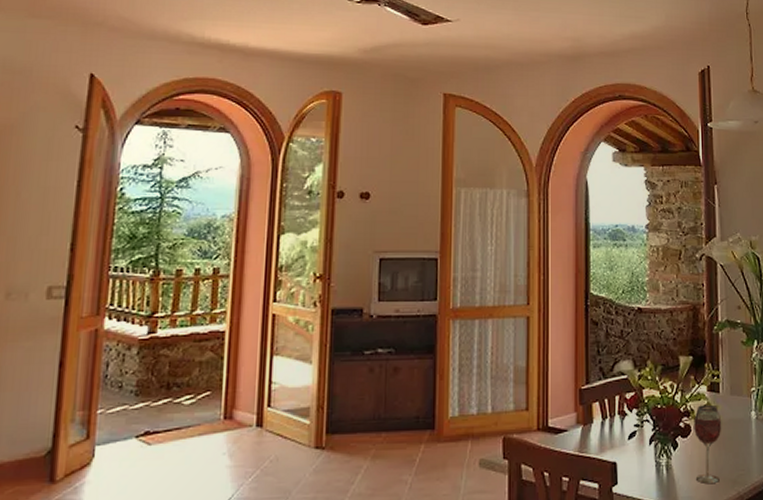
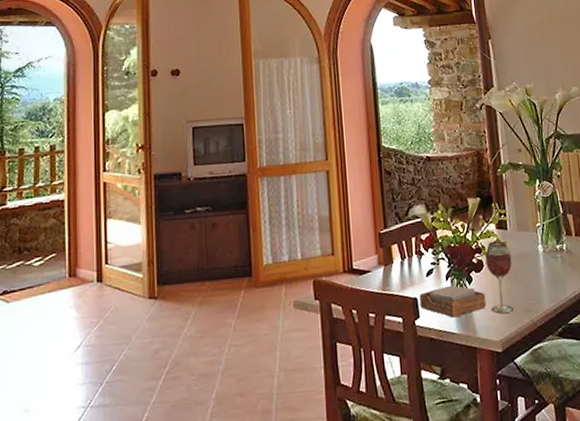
napkin holder: none [619,450,691,486] -> present [419,285,487,318]

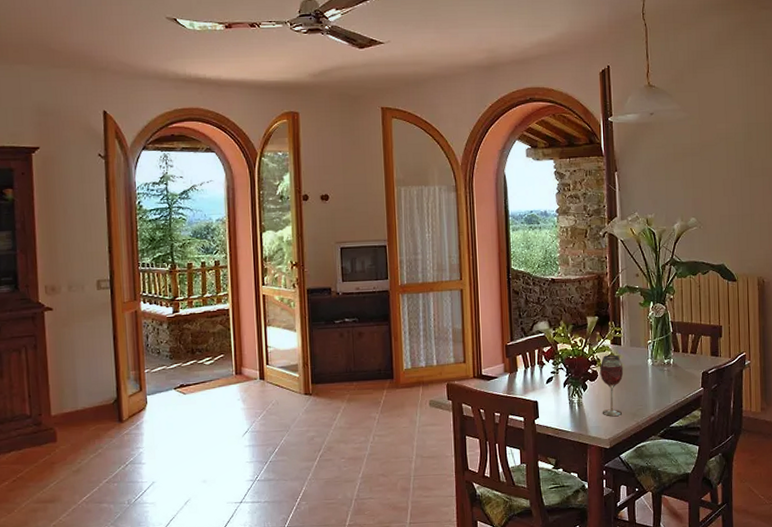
napkin holder: present [419,285,487,318] -> none [539,391,598,419]

